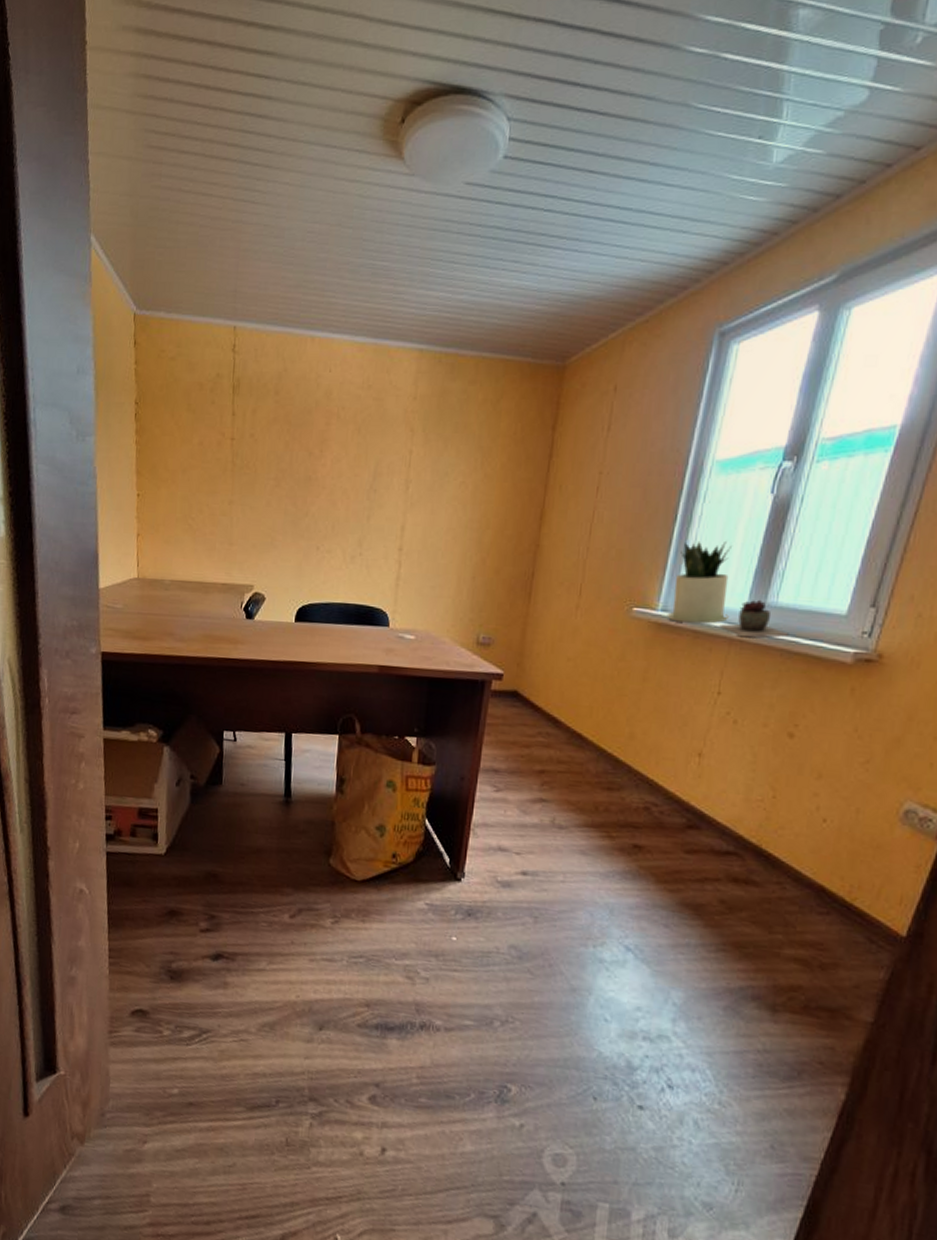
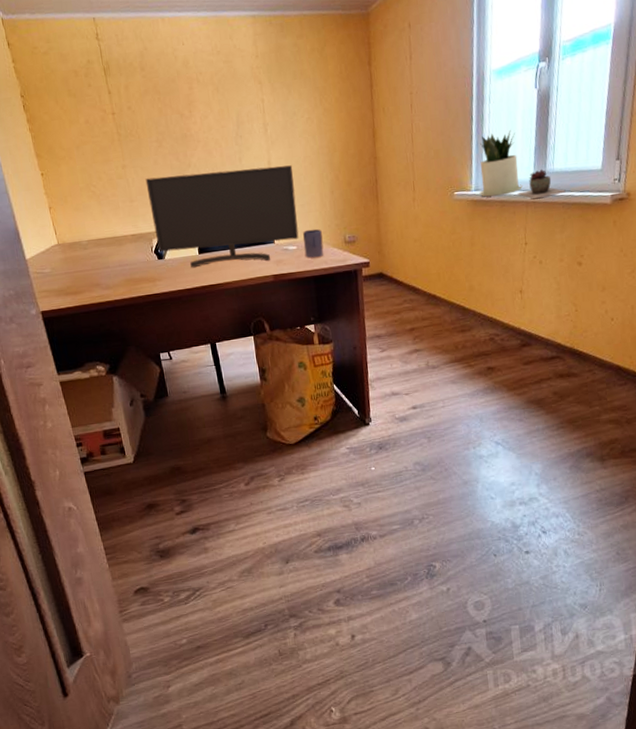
computer monitor: none [249,521,431,646] -> present [145,165,299,268]
mug: none [423,618,451,656] -> present [303,229,324,259]

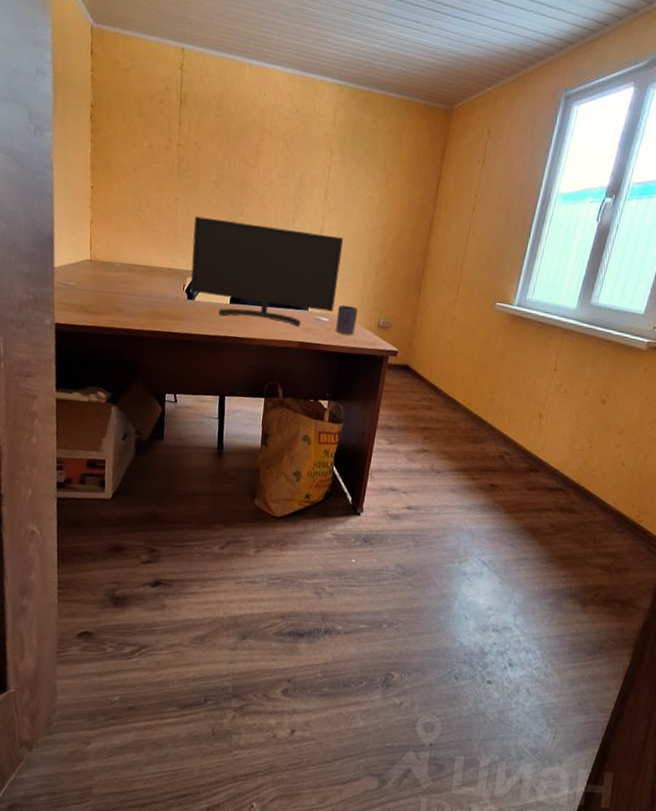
planter: present [479,130,524,198] -> none [520,254,568,318]
succulent plant: present [517,169,566,200] -> none [557,300,605,330]

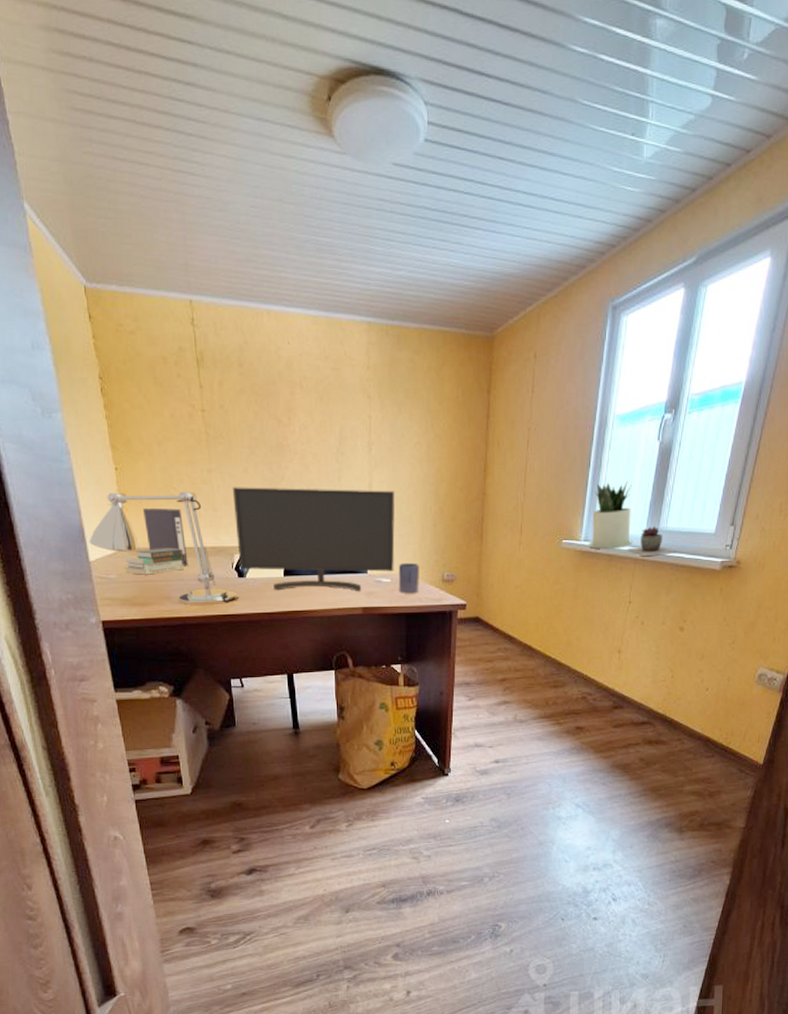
desk lamp: none [56,208,186,322] -> present [89,491,240,605]
books: none [84,263,142,287] -> present [124,548,185,575]
binder: none [109,226,145,283] -> present [143,508,188,567]
planter: none [520,254,568,318] -> present [588,482,634,550]
succulent plant: none [557,300,605,330] -> present [627,526,676,557]

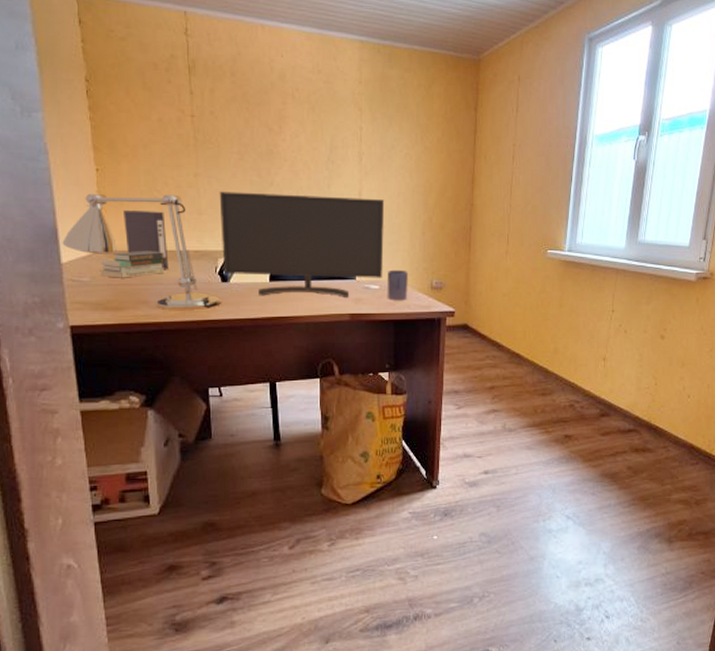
planter: present [588,482,634,550] -> none [572,196,615,260]
succulent plant: present [627,526,676,557] -> none [608,238,654,268]

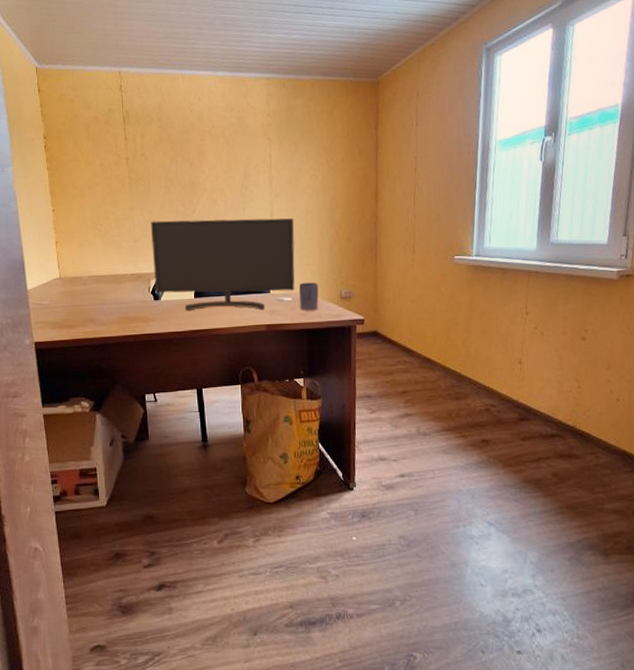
desk lamp: present [62,194,222,310] -> none [28,226,155,326]
books: present [100,250,166,278] -> none [56,276,108,301]
binder: present [124,211,169,270] -> none [74,242,111,292]

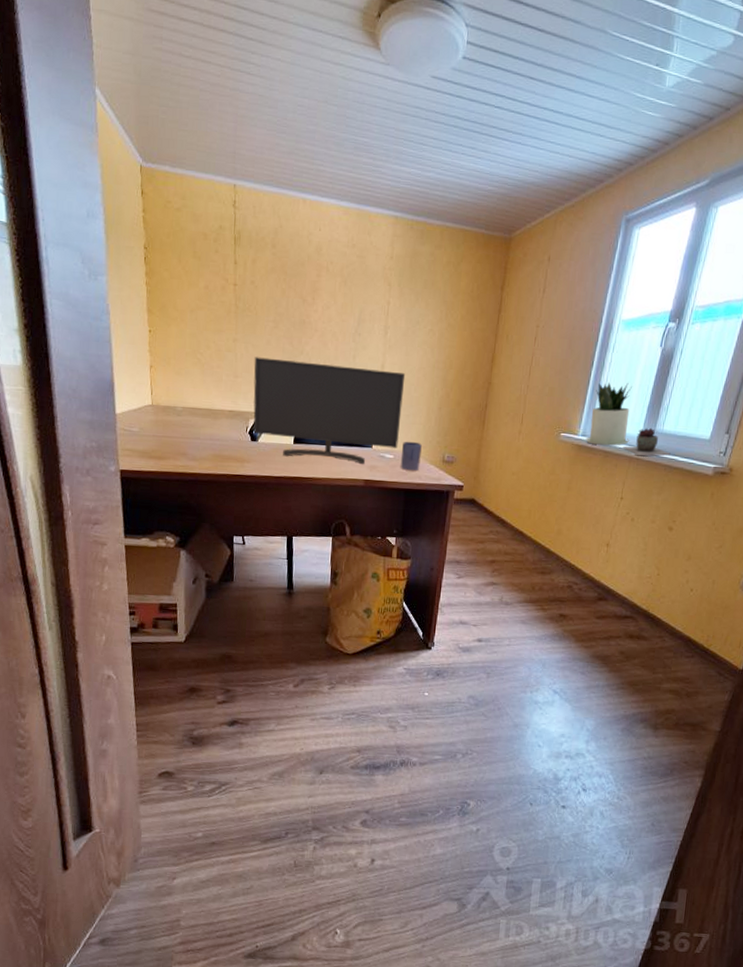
planter: none [480,200,526,264] -> present [585,382,632,447]
succulent plant: none [519,239,570,269] -> present [622,427,671,457]

